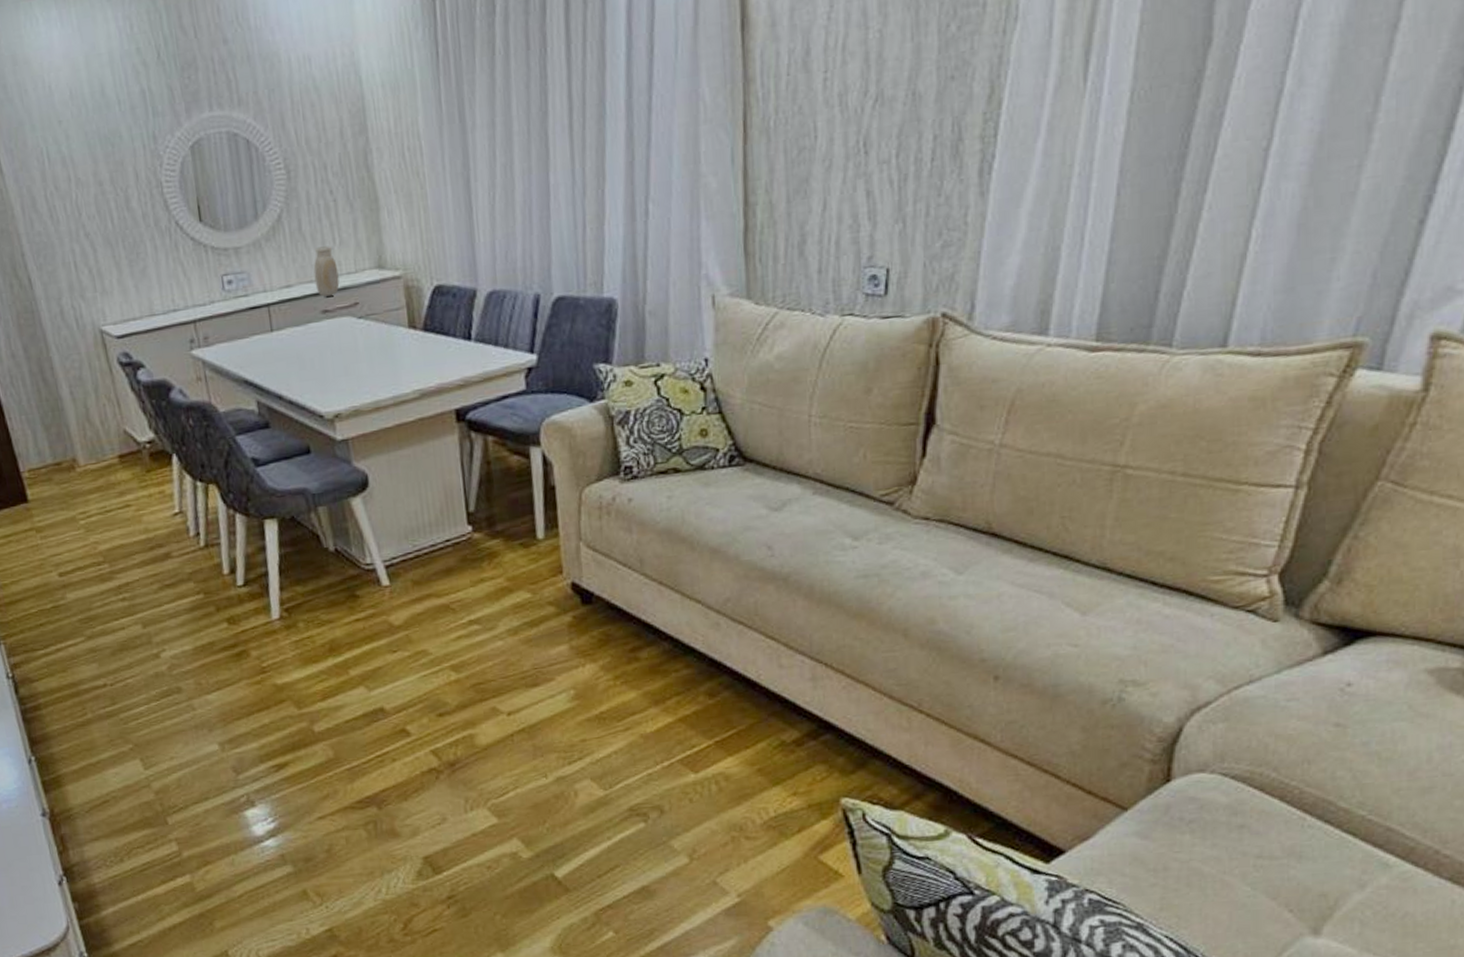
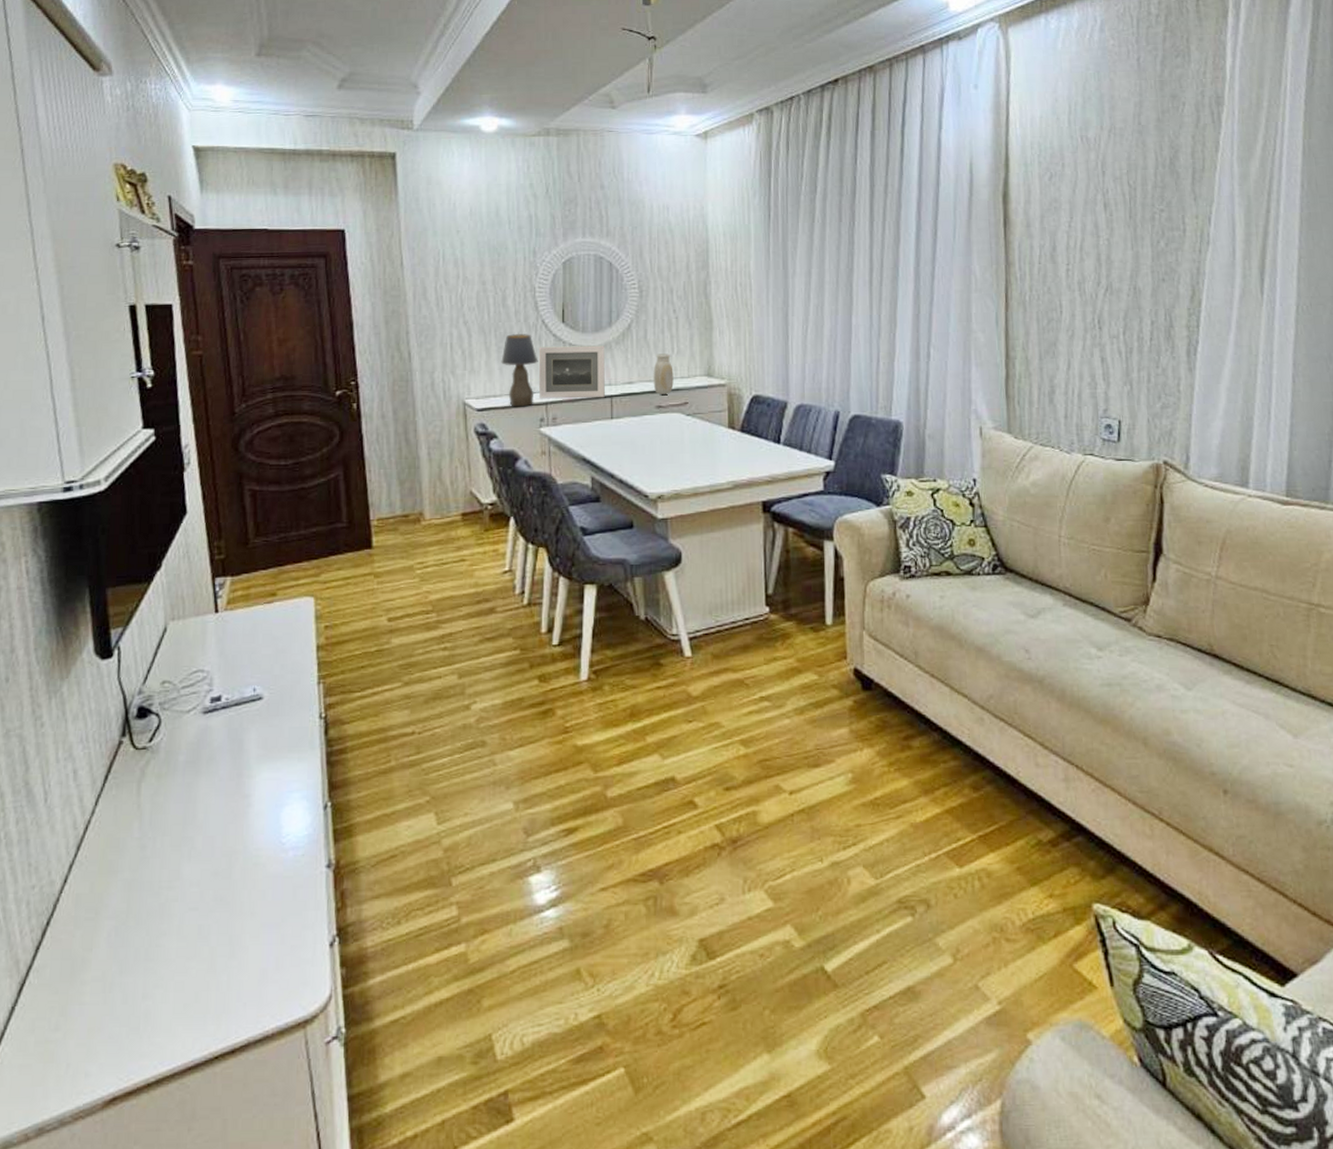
table lamp: none [135,240,180,329] -> present [501,333,538,407]
picture frame: none [176,244,261,317] -> present [538,345,605,399]

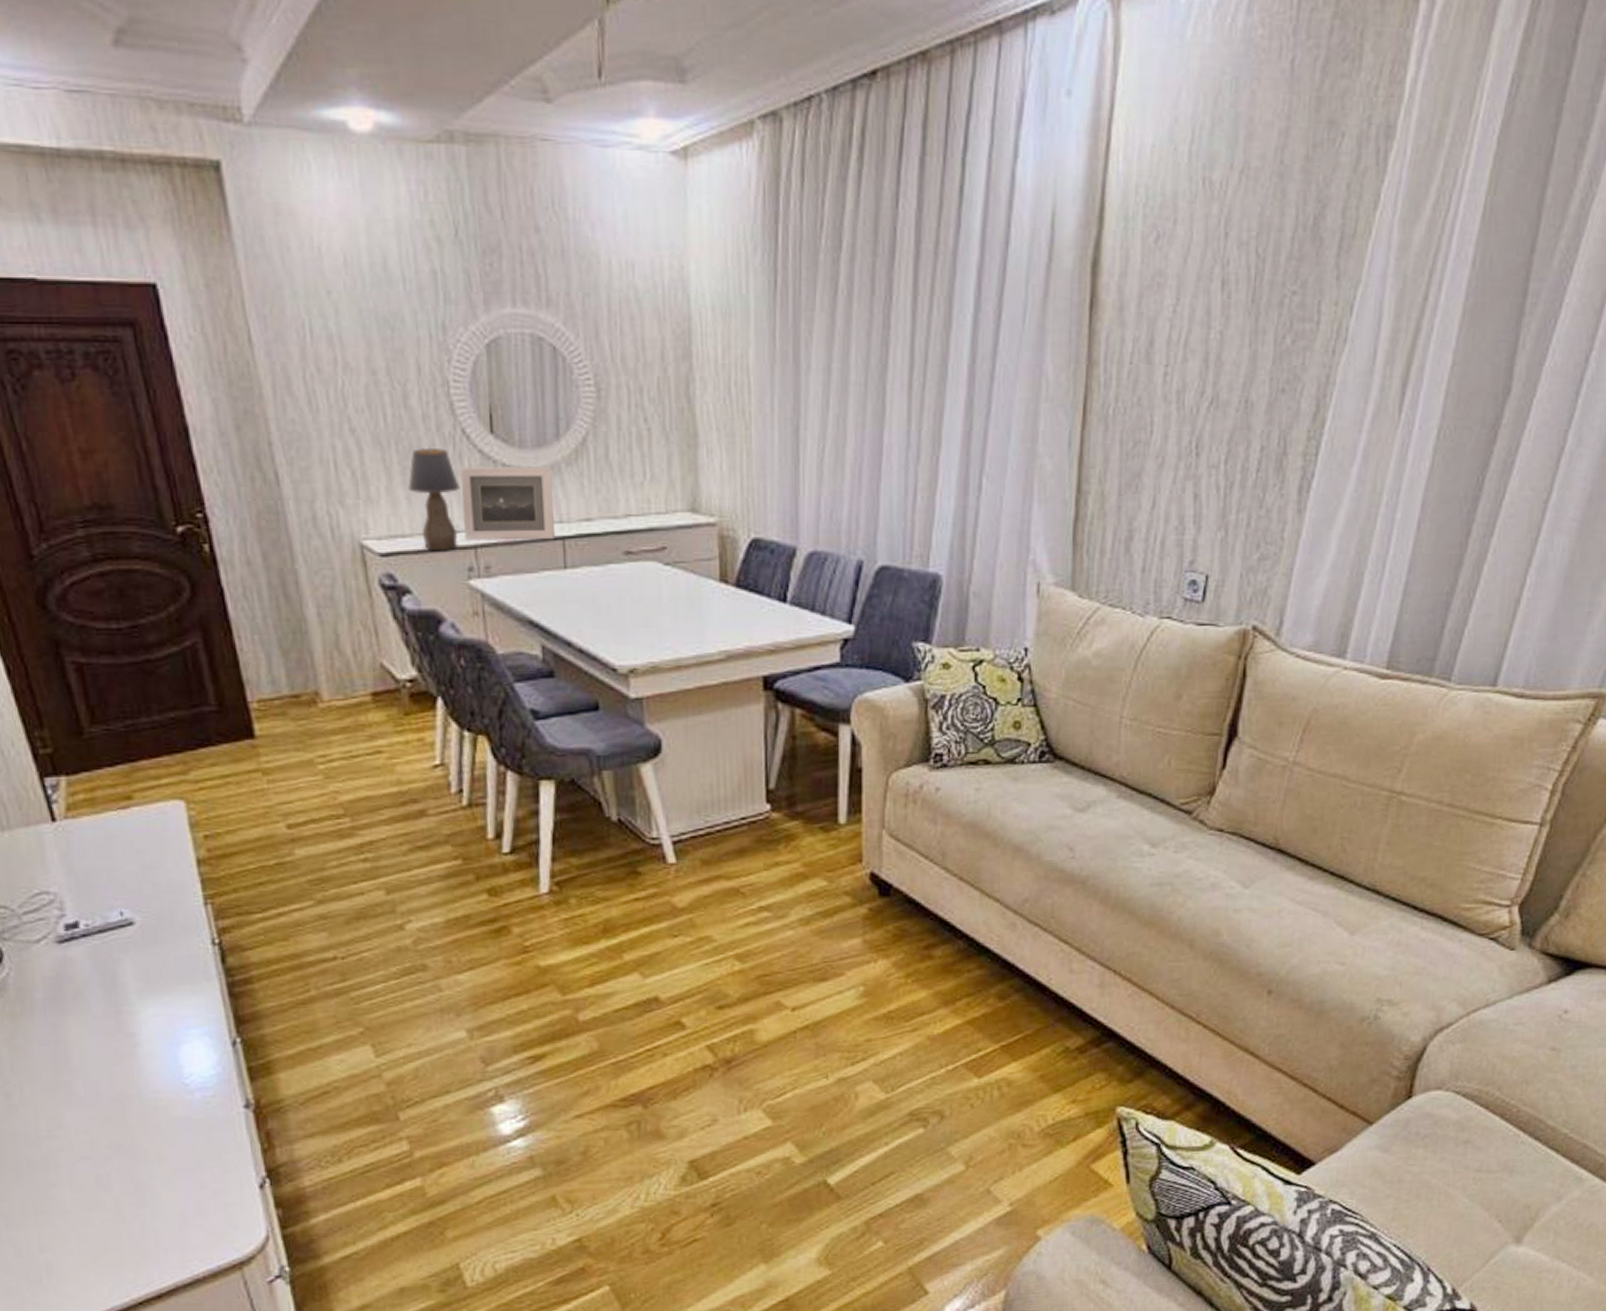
vase: present [653,353,674,395] -> none [618,480,647,536]

